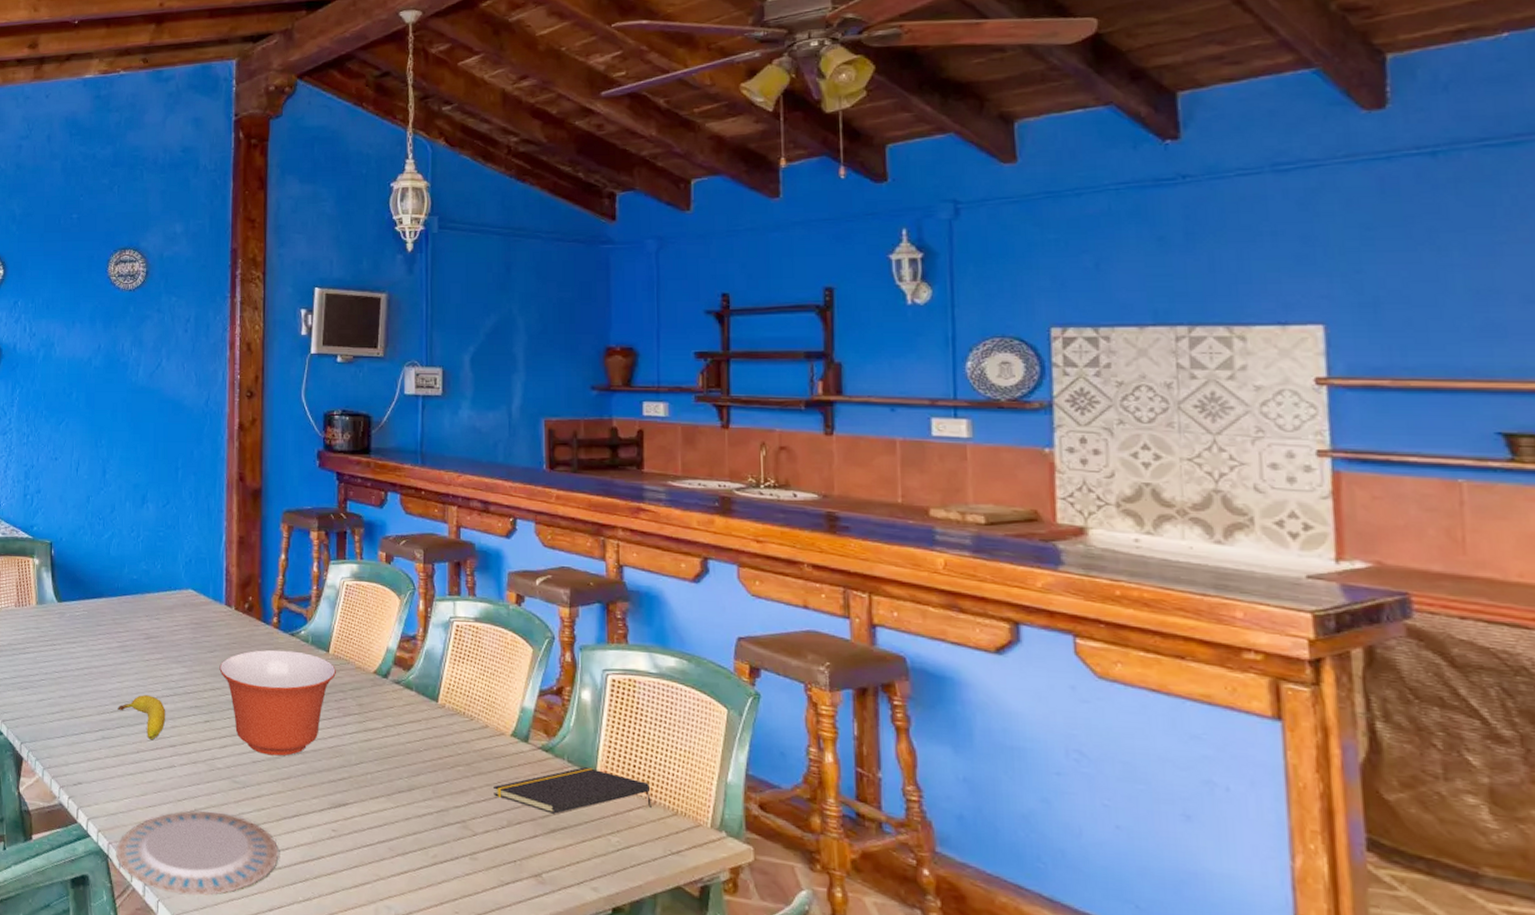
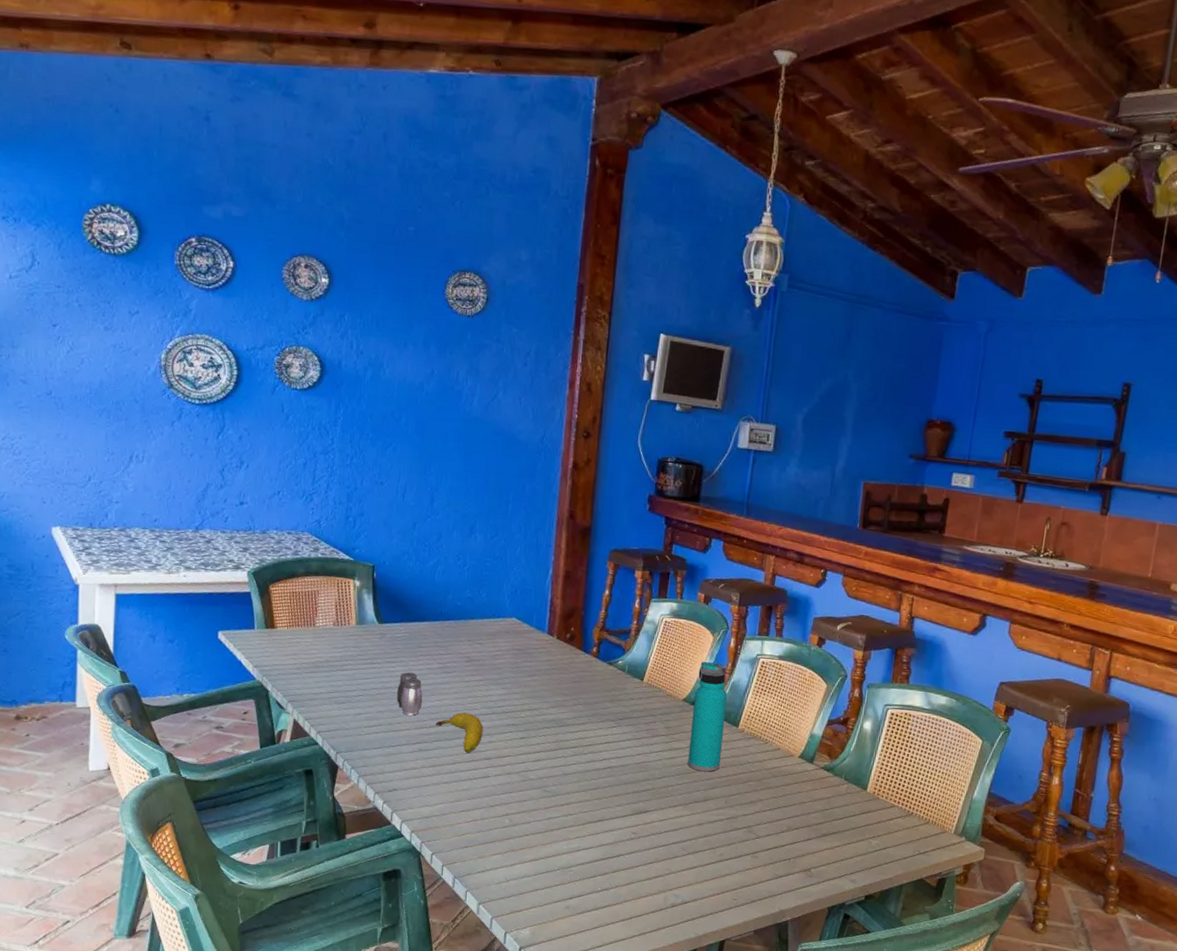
salt and pepper shaker: none [78,653,104,700] -> present [397,672,423,716]
plate: present [115,811,279,896] -> none [427,815,582,887]
mixing bowl: present [219,649,336,756] -> none [538,676,648,770]
water bottle: none [385,627,423,756] -> present [688,661,728,772]
notepad: present [493,767,652,814] -> none [778,784,910,822]

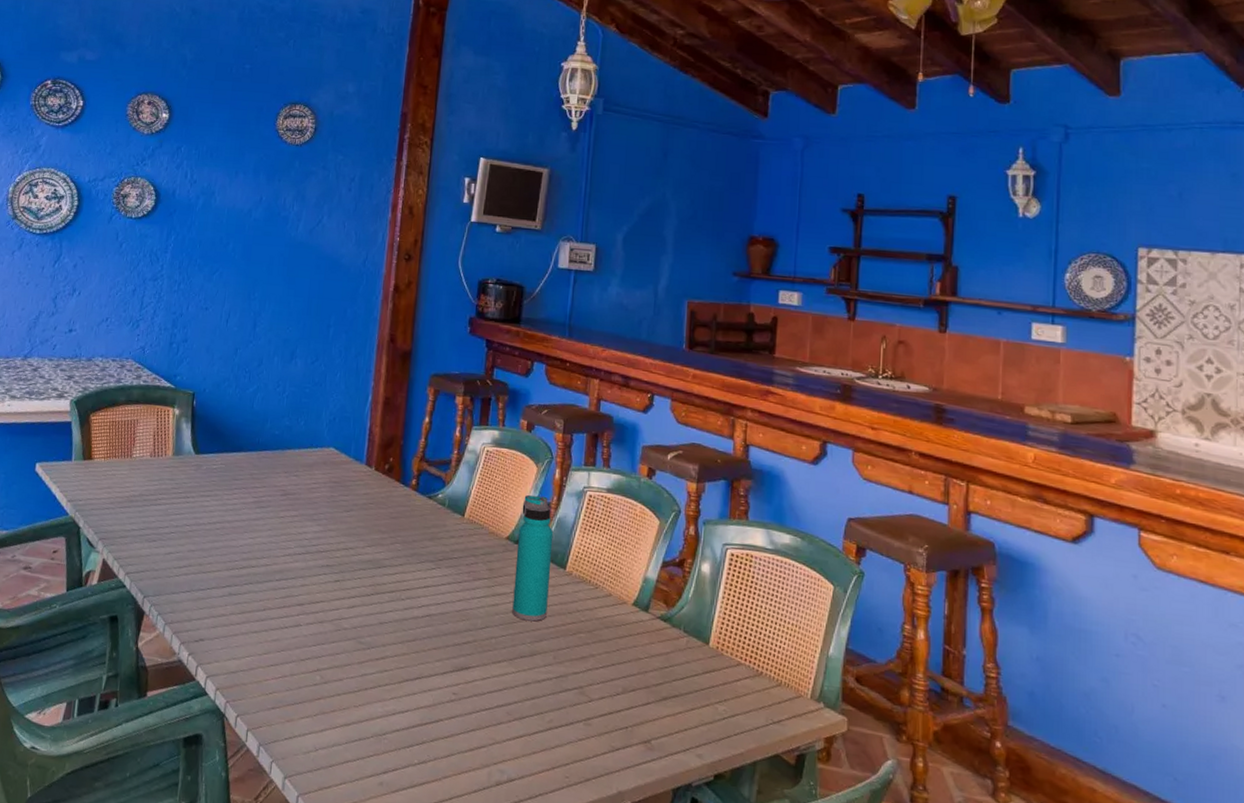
salt and pepper shaker: present [397,672,423,716] -> none [209,507,236,555]
fruit: present [435,712,483,753] -> none [247,552,297,598]

